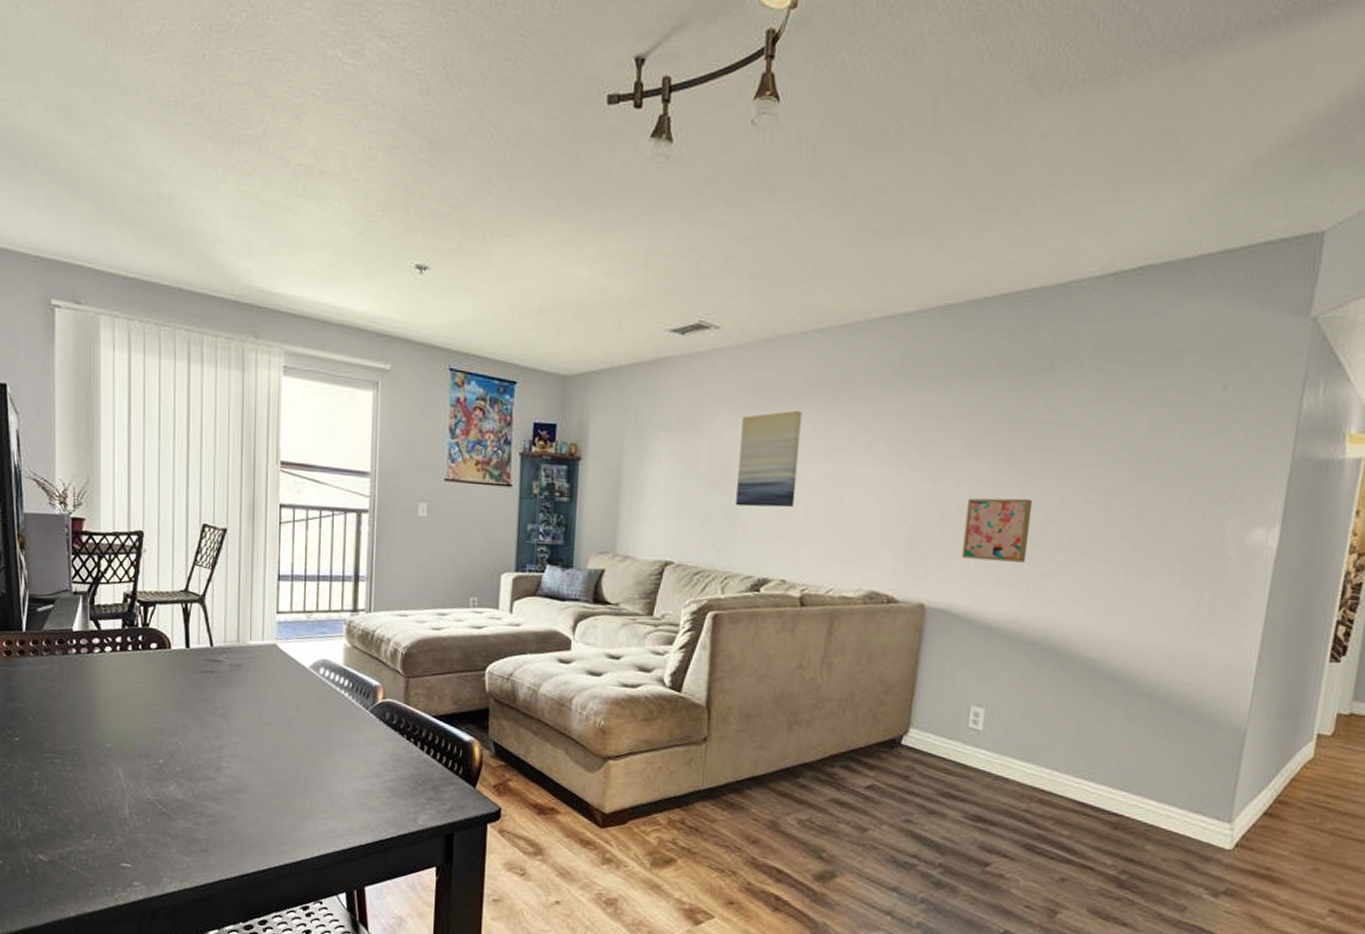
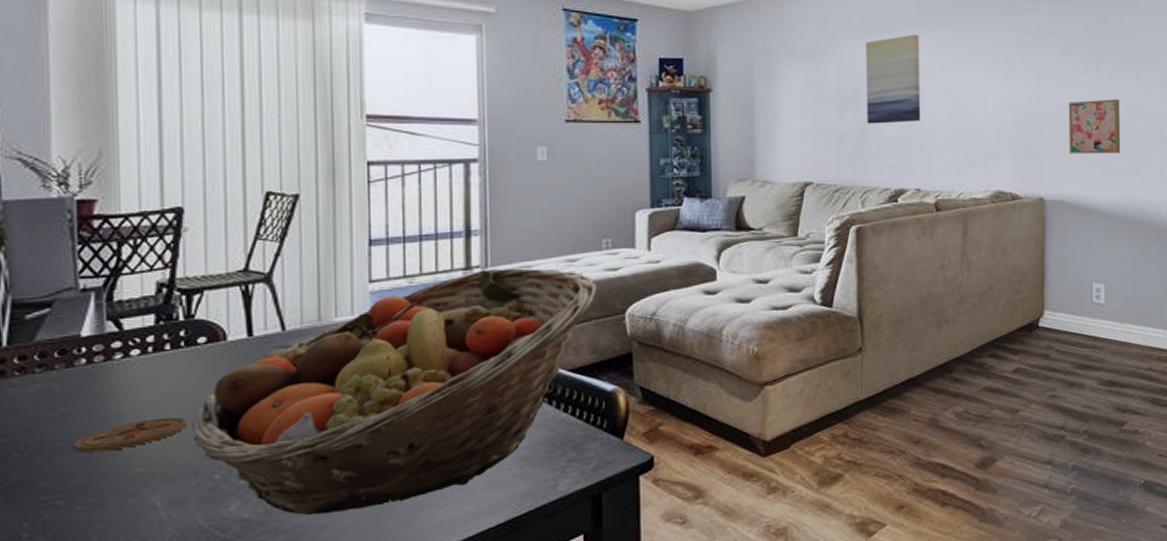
coaster: none [67,705,142,727] -> present [74,416,188,453]
fruit basket: none [145,613,463,809] -> present [192,268,597,515]

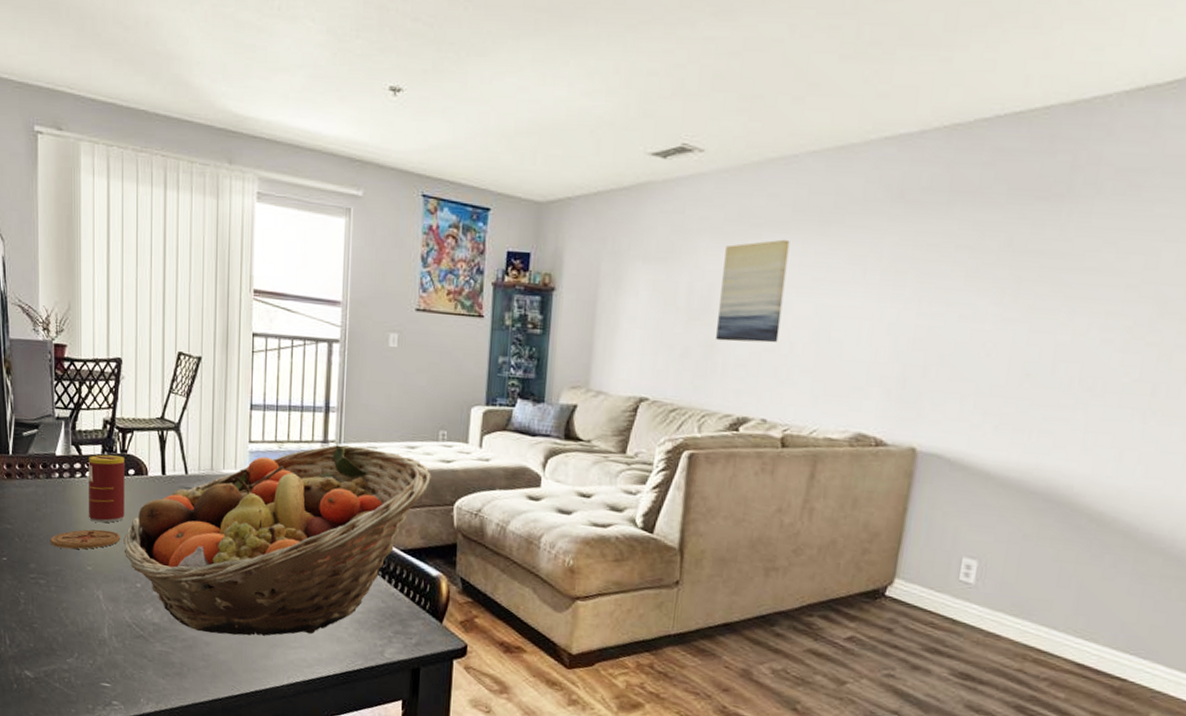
beverage can: none [134,323,193,411] -> present [89,454,125,523]
wall art: present [1068,99,1121,154] -> none [958,335,1041,406]

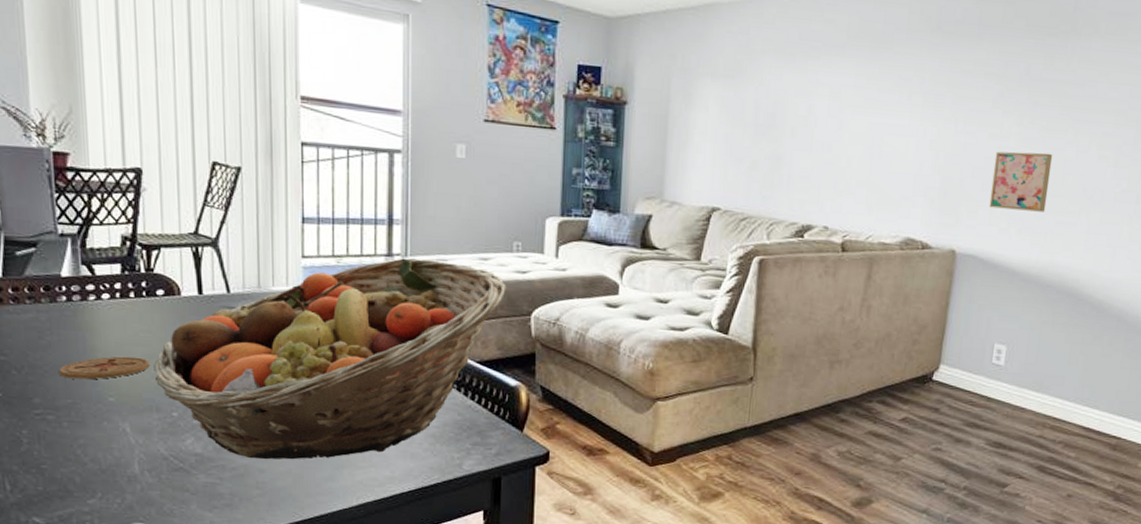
beverage can: present [89,454,125,523] -> none [104,274,154,349]
wall art: present [716,239,790,343] -> none [781,62,845,157]
wall art: none [958,335,1041,406] -> present [989,151,1053,212]

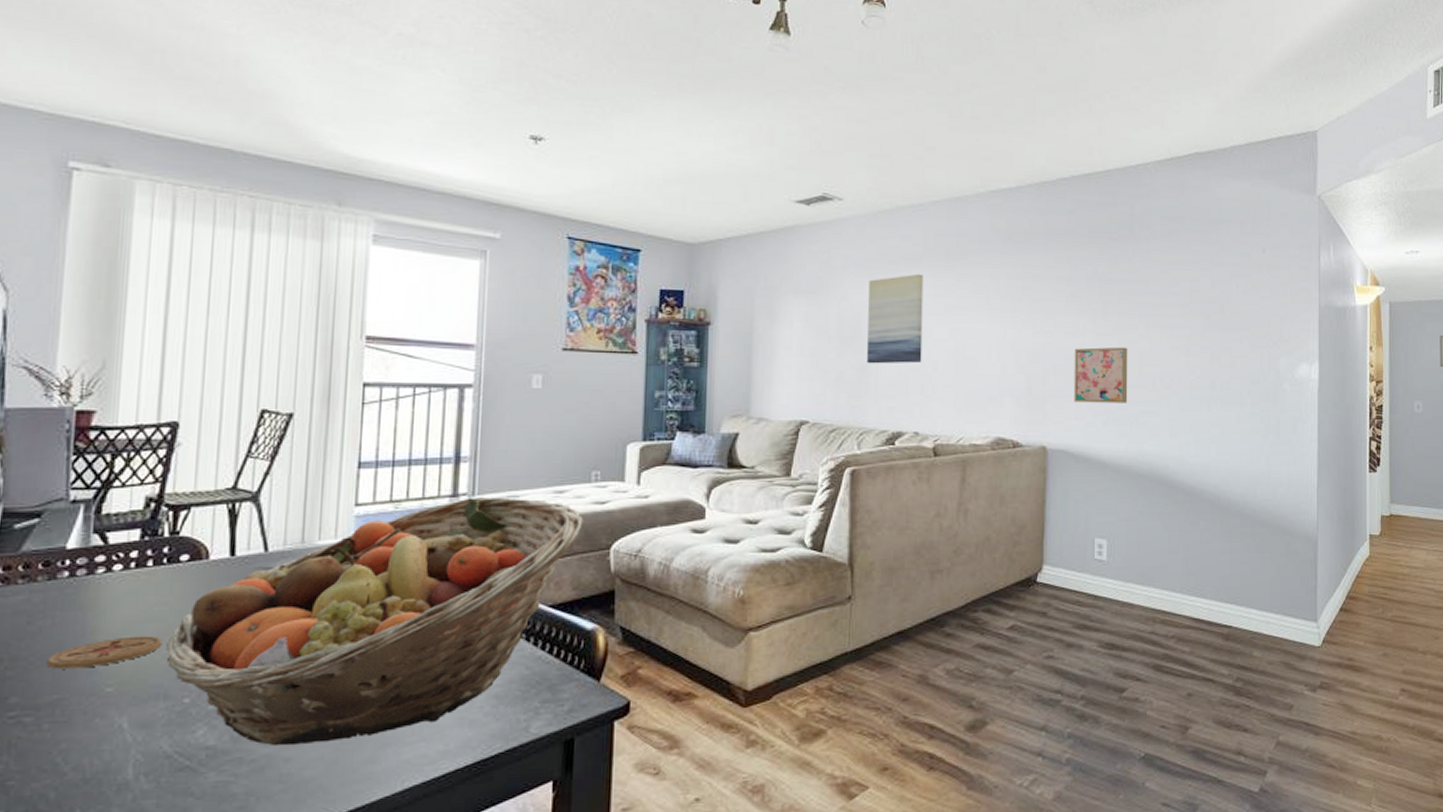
wall art: none [781,62,845,157] -> present [867,273,924,364]

